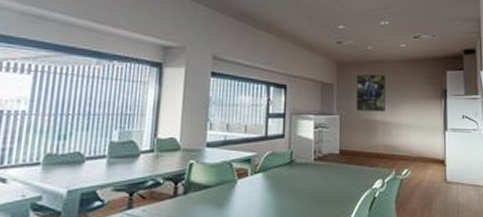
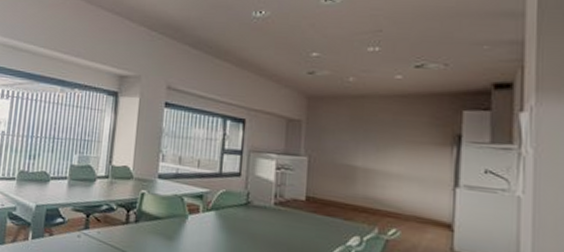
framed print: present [356,74,385,112] -> none [329,110,371,157]

